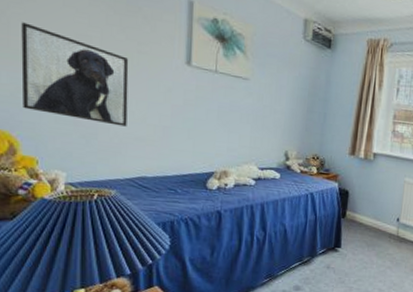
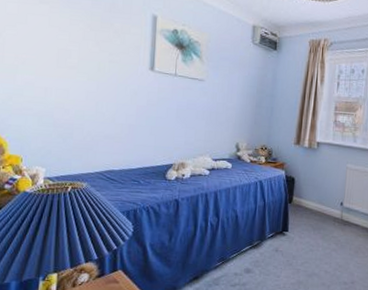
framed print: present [21,22,129,127] -> none [12,41,102,126]

